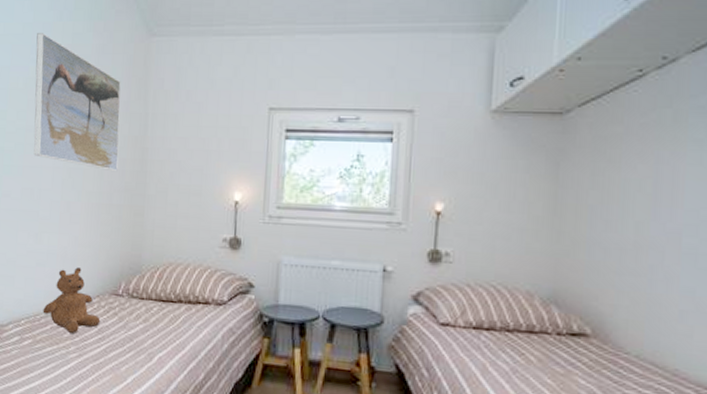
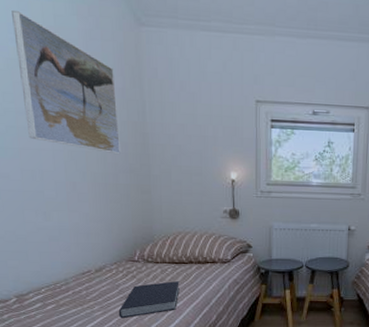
teddy bear: present [43,267,101,335] -> none [62,240,121,297]
book: none [94,323,165,365] -> present [118,281,180,319]

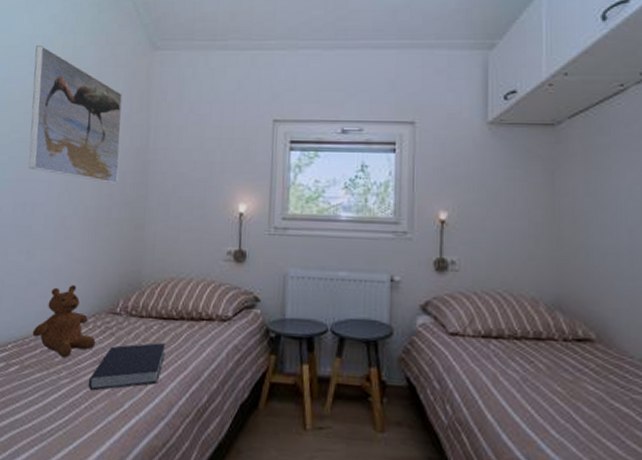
teddy bear: none [62,240,121,297] -> present [32,285,96,358]

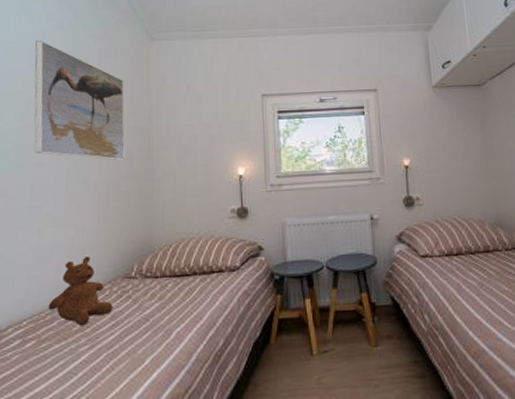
book: present [88,343,166,391] -> none [108,298,181,353]

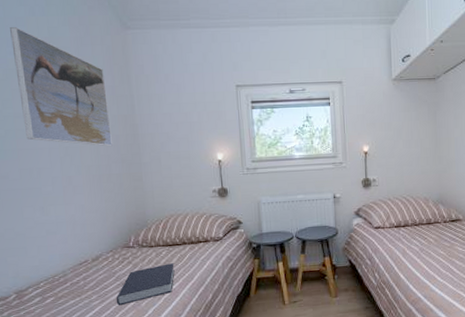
teddy bear: present [48,256,113,326] -> none [60,230,117,286]
book: none [108,298,181,353] -> present [116,263,175,306]

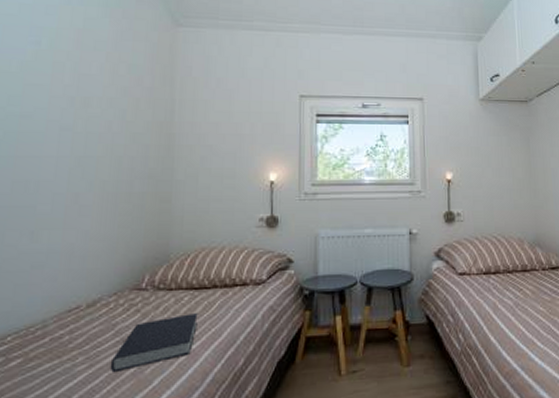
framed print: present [10,27,112,146] -> none [30,15,143,157]

